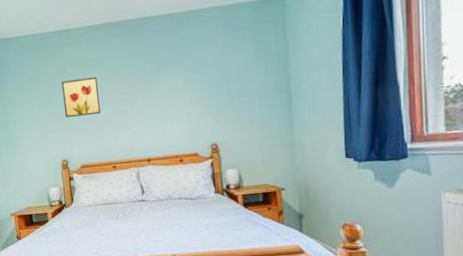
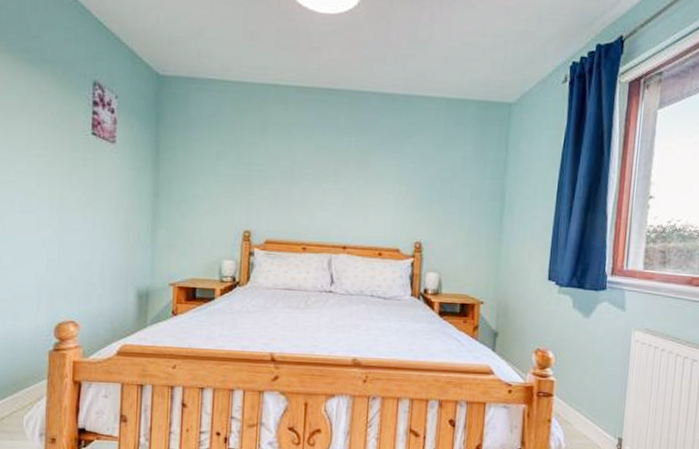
wall art: present [61,76,101,118] -> none [256,141,302,185]

